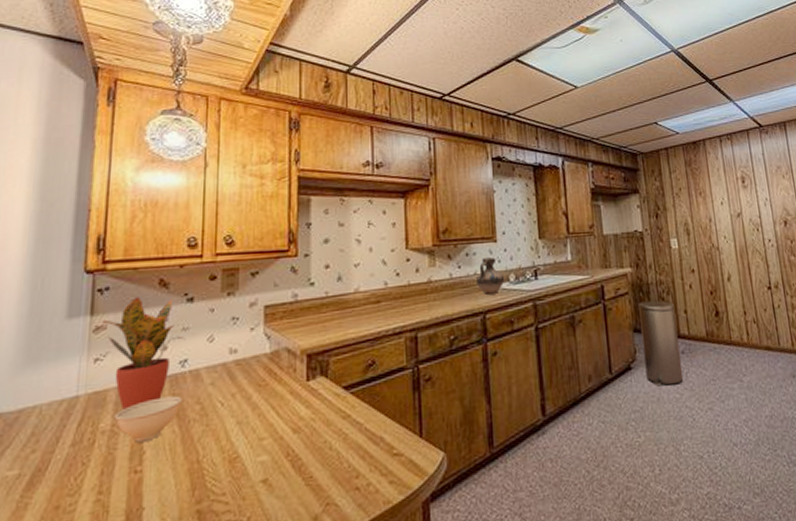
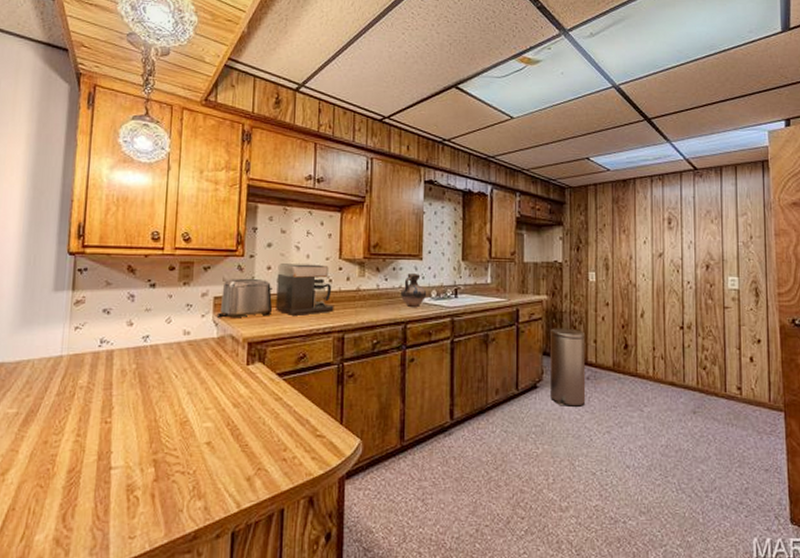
potted plant: present [100,297,186,410] -> none [80,279,148,371]
bowl: present [114,395,182,442] -> none [90,364,144,399]
toaster: none [268,279,334,330] -> present [216,278,273,318]
coffee maker: none [337,257,404,318] -> present [276,262,334,315]

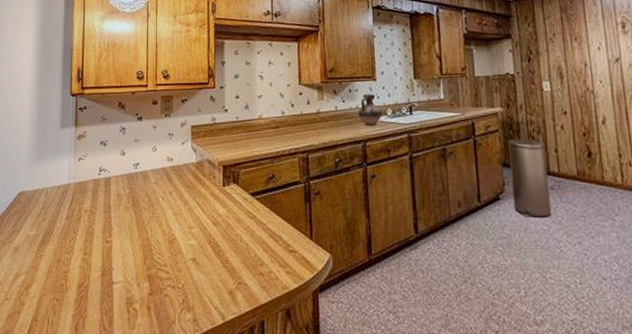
toaster: present [216,278,273,318] -> none [194,107,243,145]
coffee maker: present [276,262,334,315] -> none [245,90,298,139]

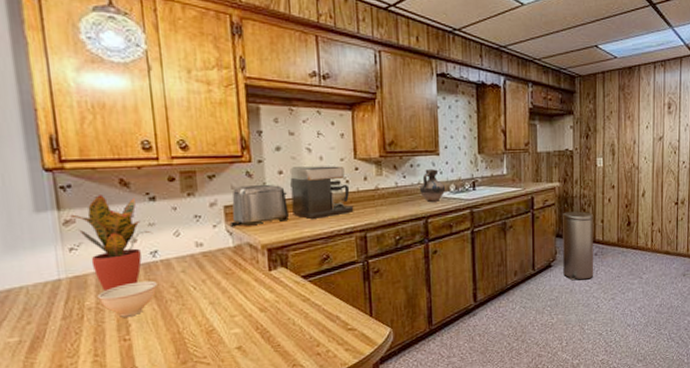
potted plant: none [81,115,137,196] -> present [68,195,153,291]
bowl: none [92,189,136,221] -> present [97,280,158,317]
toaster: none [194,107,243,145] -> present [229,184,290,227]
coffee maker: none [245,90,298,139] -> present [289,165,354,219]

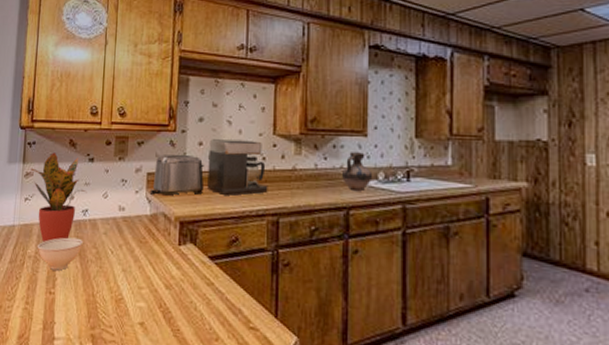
pedal bin: present [563,211,594,281] -> none [533,223,585,326]

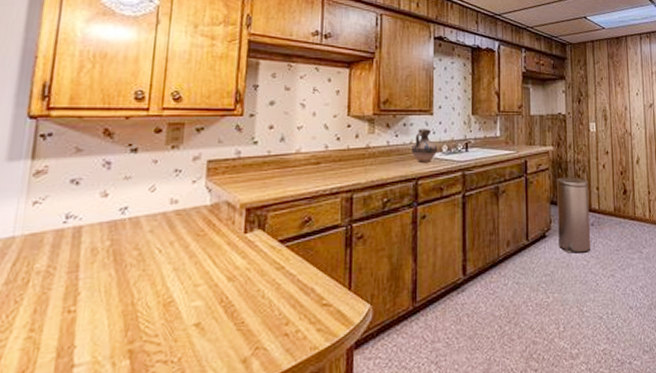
potted plant: present [29,152,87,242] -> none [41,145,128,252]
bowl: present [37,237,83,271] -> none [50,241,120,284]
toaster: present [149,154,205,196] -> none [210,138,275,183]
coffee maker: present [207,138,268,195] -> none [278,121,342,177]
pedal bin: none [533,223,585,326] -> present [557,177,591,254]

